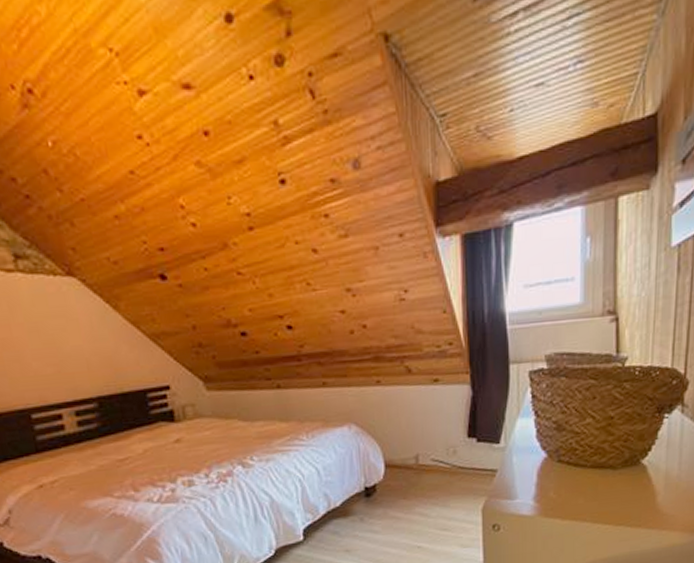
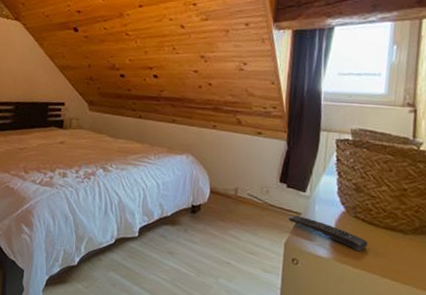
remote control: none [481,473,576,501] -> present [287,215,368,252]

